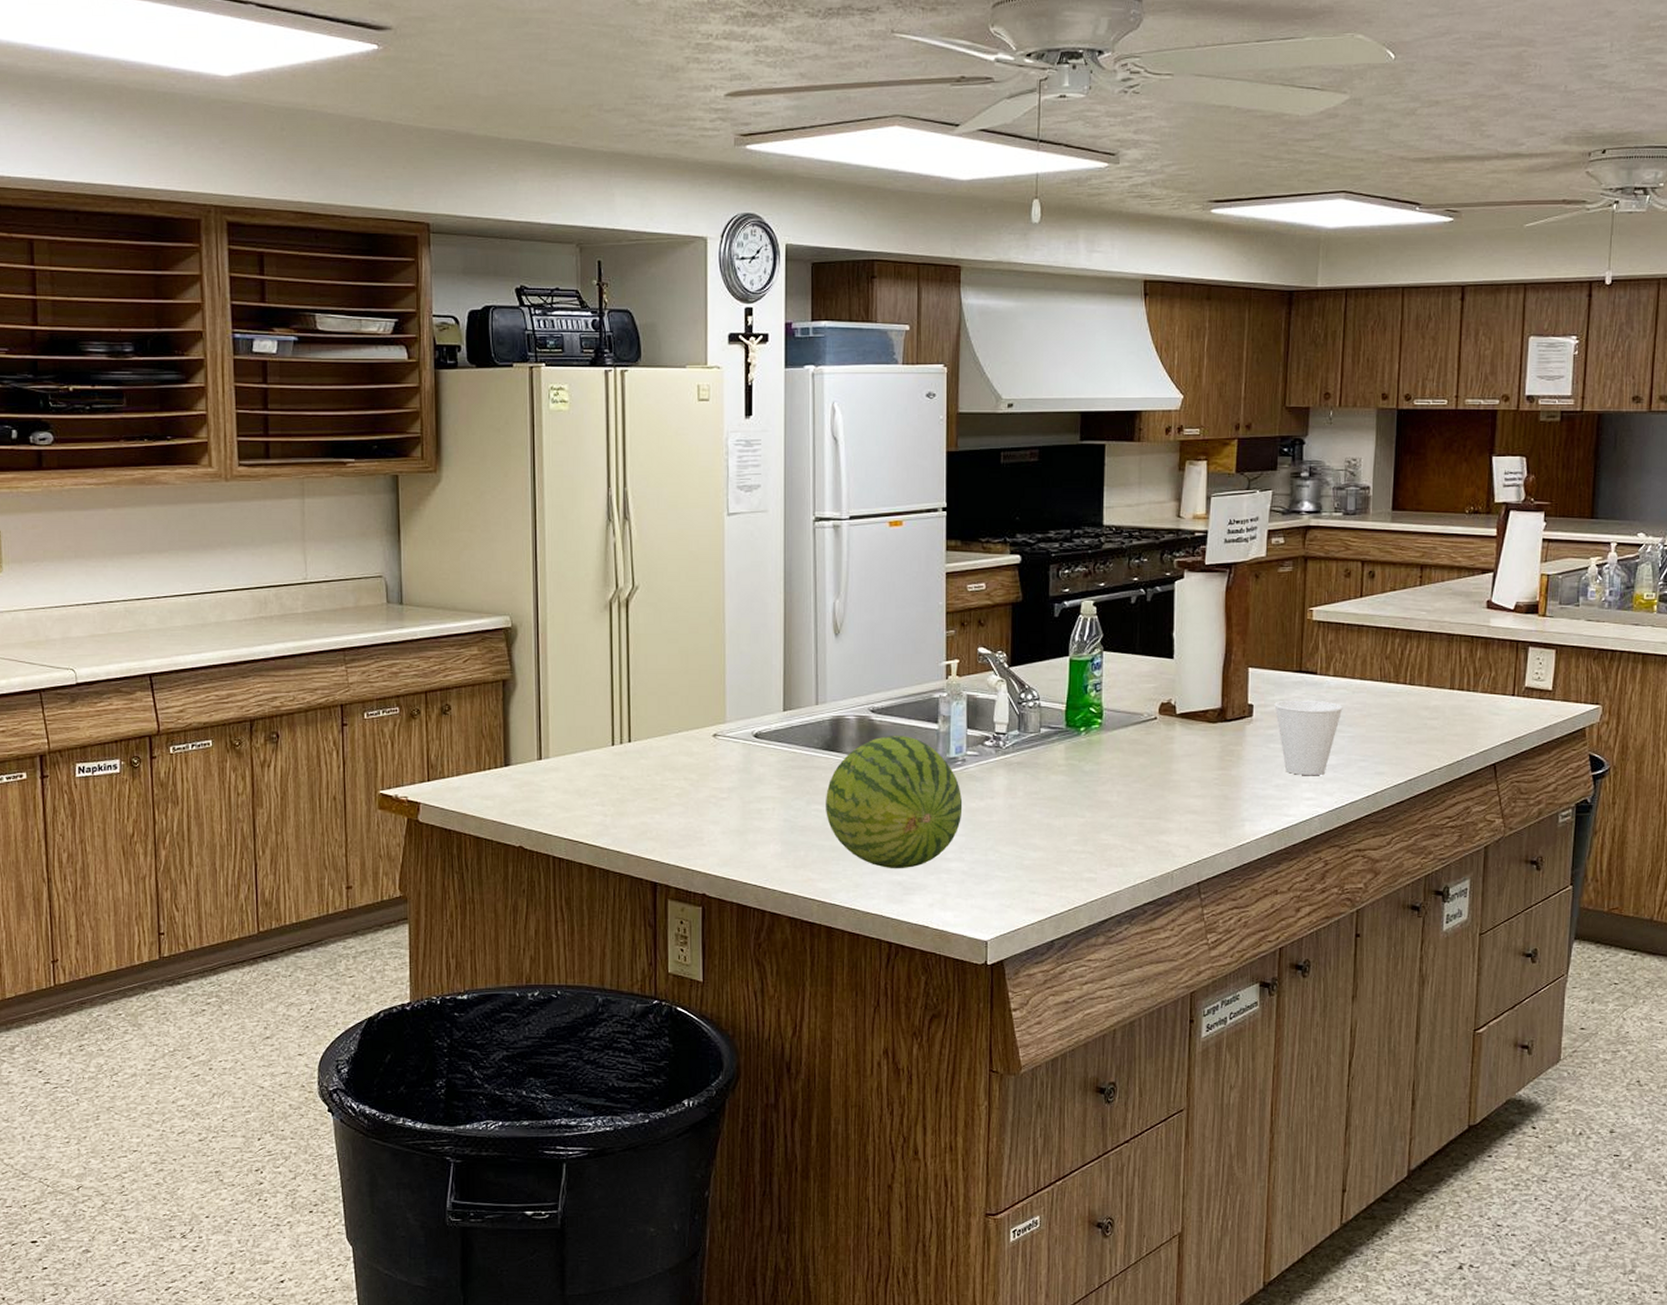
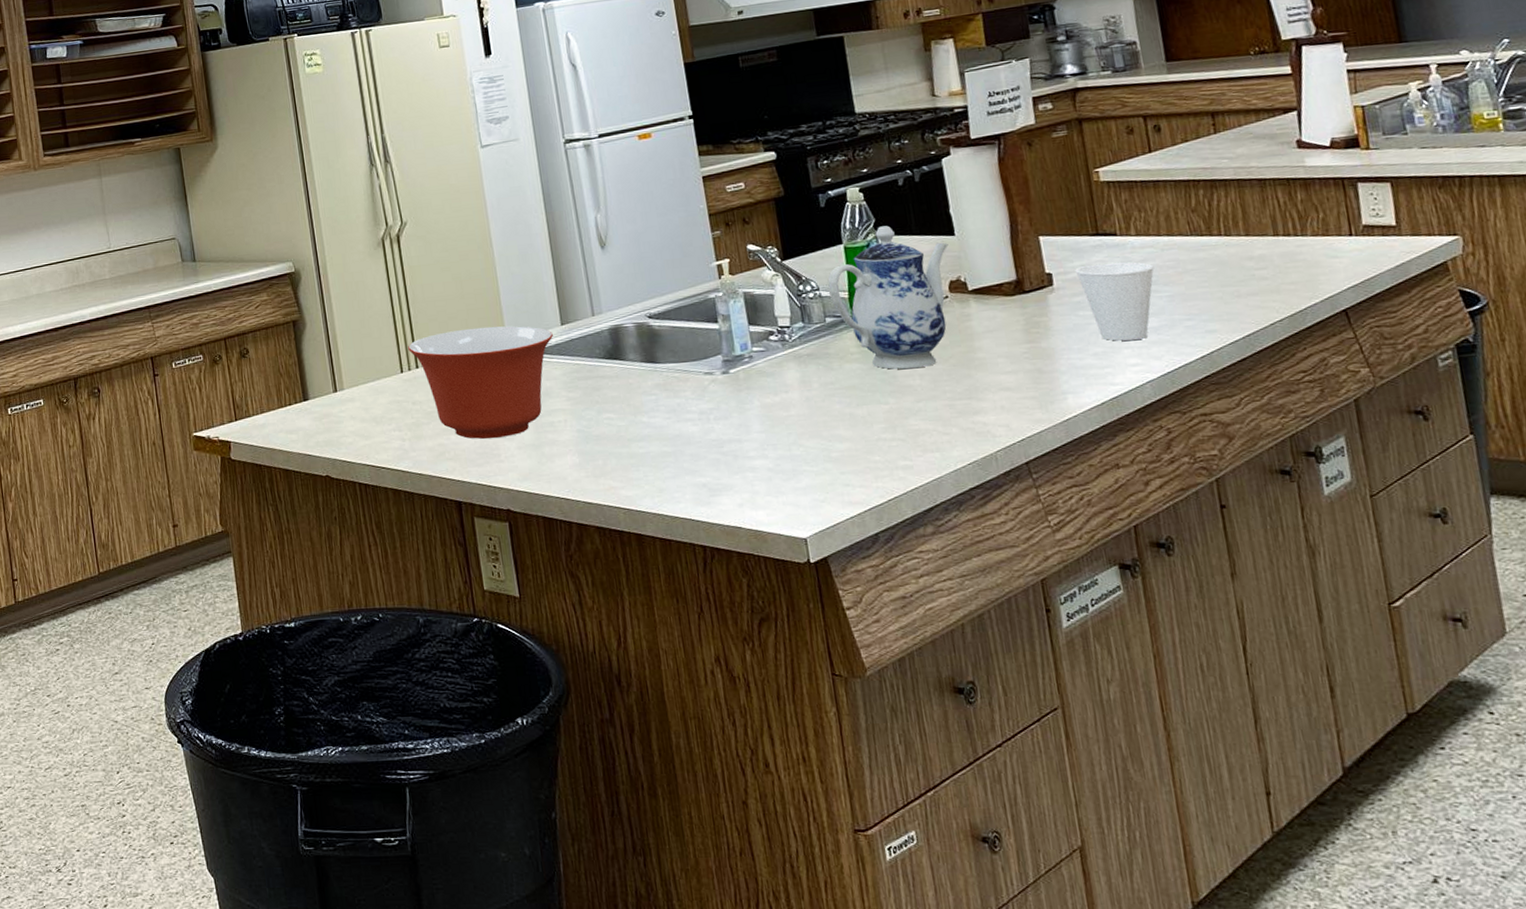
mixing bowl: none [623,705,773,822] -> present [408,325,553,439]
fruit: present [826,735,963,869] -> none [615,338,758,472]
teapot: none [1047,642,1166,785] -> present [827,225,949,369]

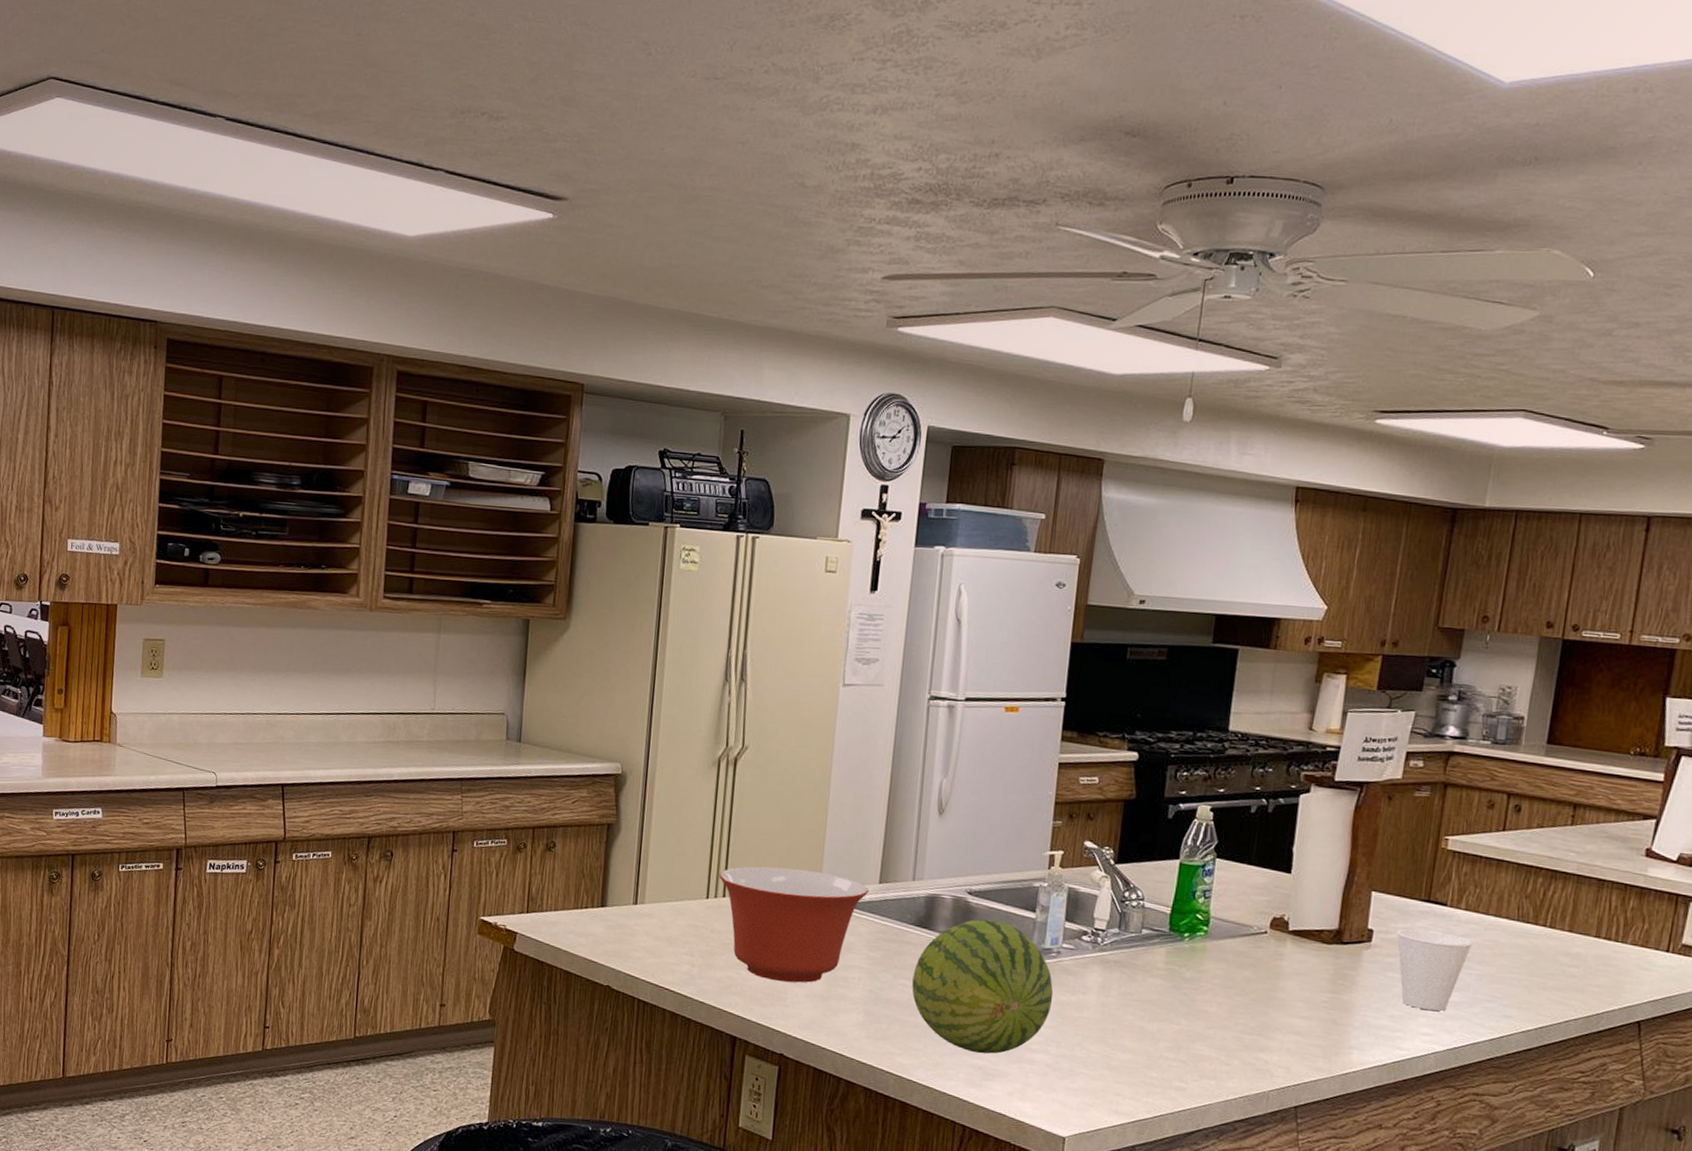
fruit: none [615,338,758,472] -> present [912,919,1054,1054]
teapot: present [827,225,949,369] -> none [1152,849,1282,996]

